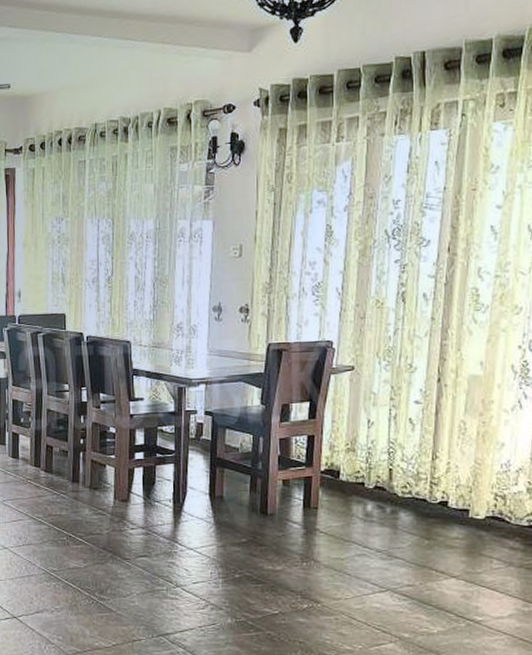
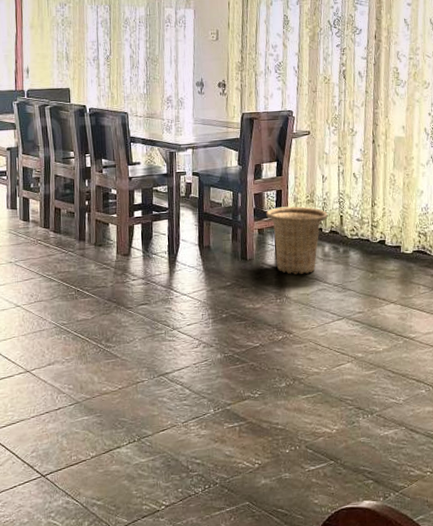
basket: none [294,455,373,535] -> present [266,206,328,275]

